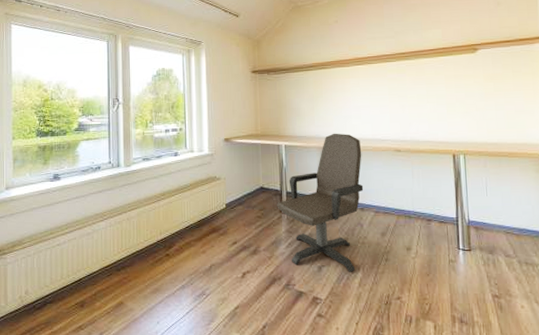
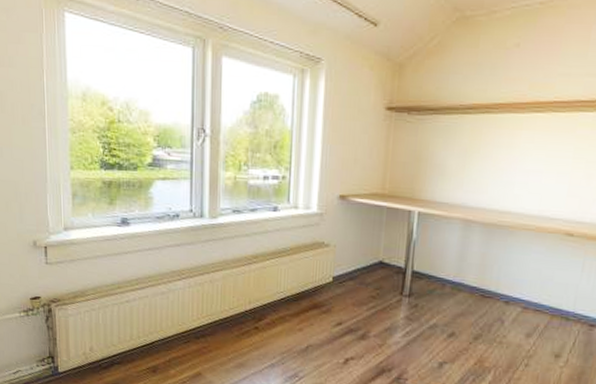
office chair: present [277,133,364,272] -> none [397,202,521,374]

